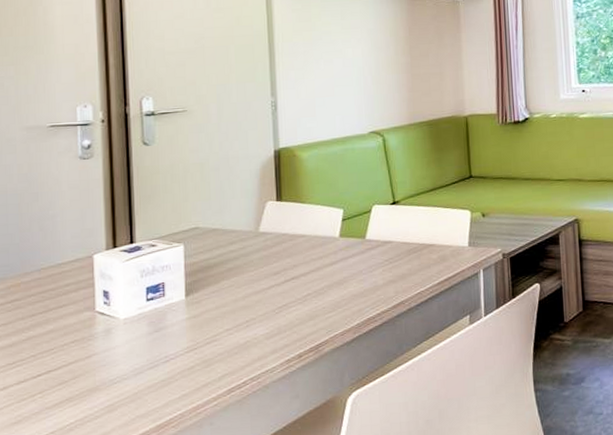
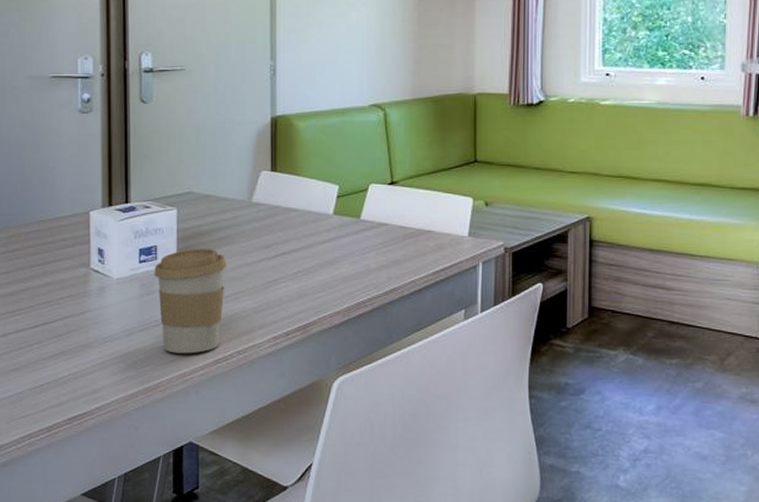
coffee cup: none [162,280,236,387] -> present [154,248,226,354]

